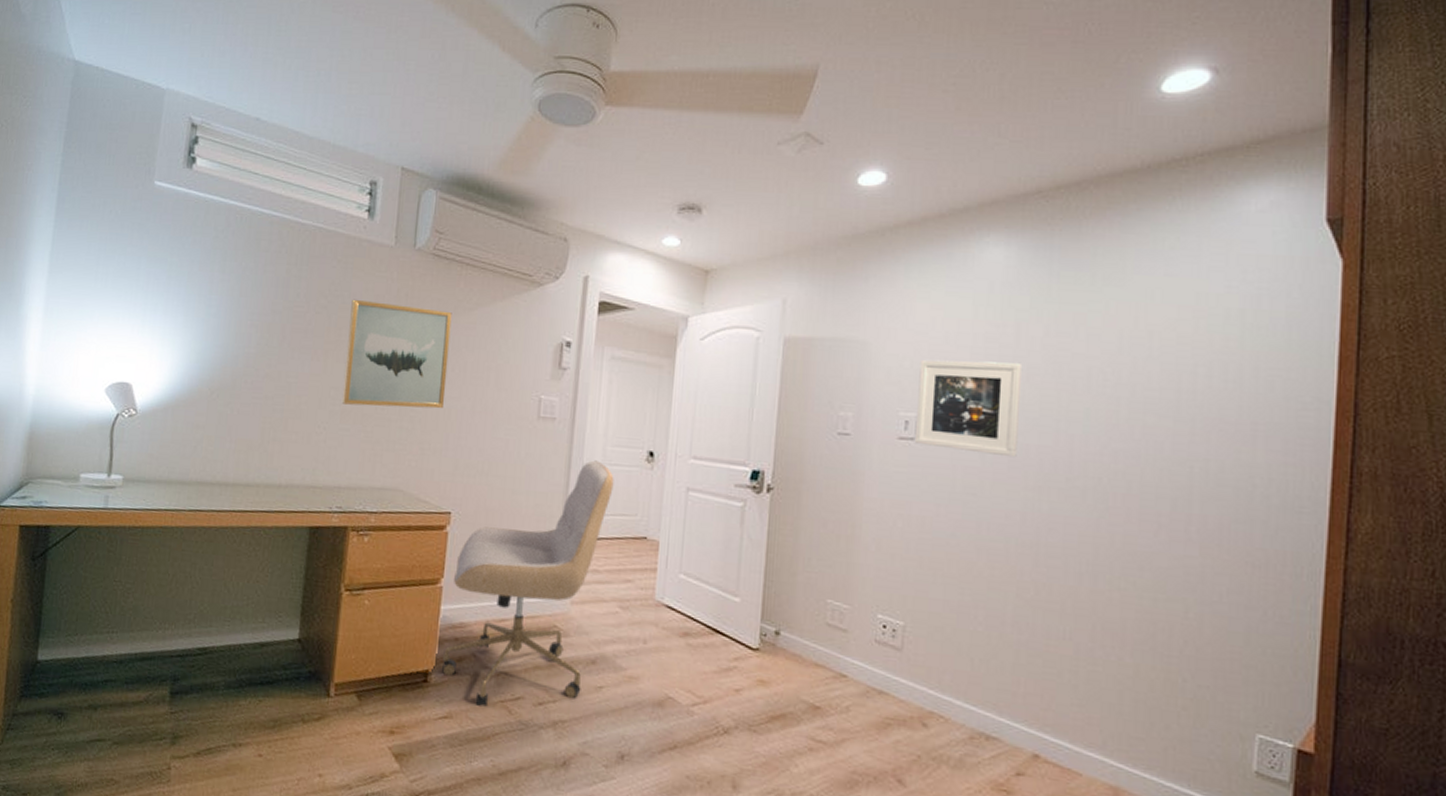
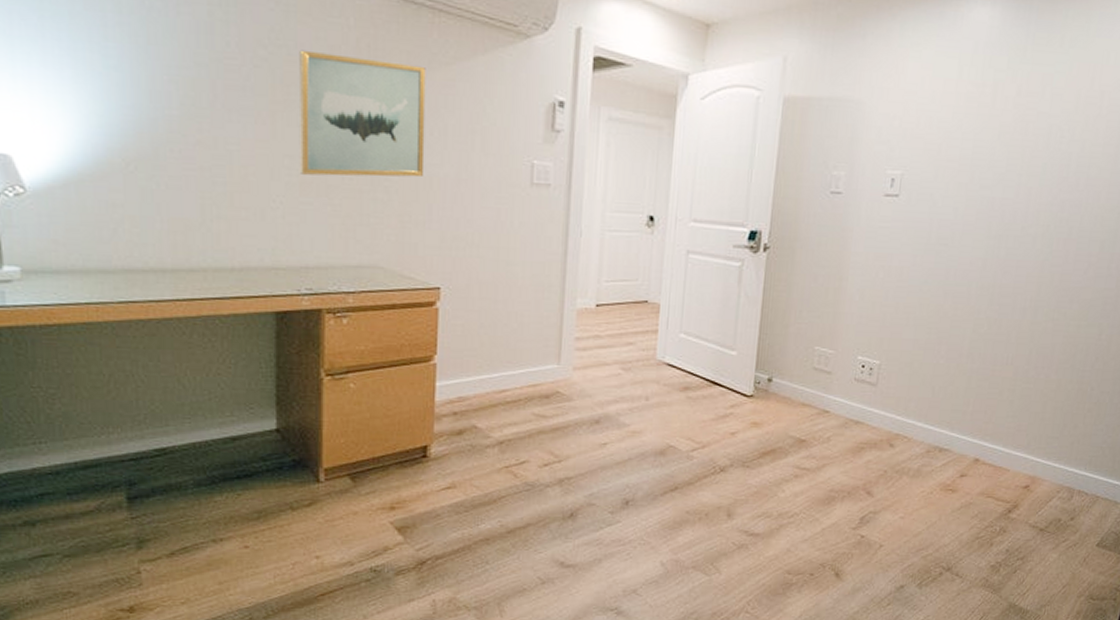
chair: present [442,460,614,707] -> none [442,227,614,474]
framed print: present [916,359,1023,458] -> none [899,119,997,210]

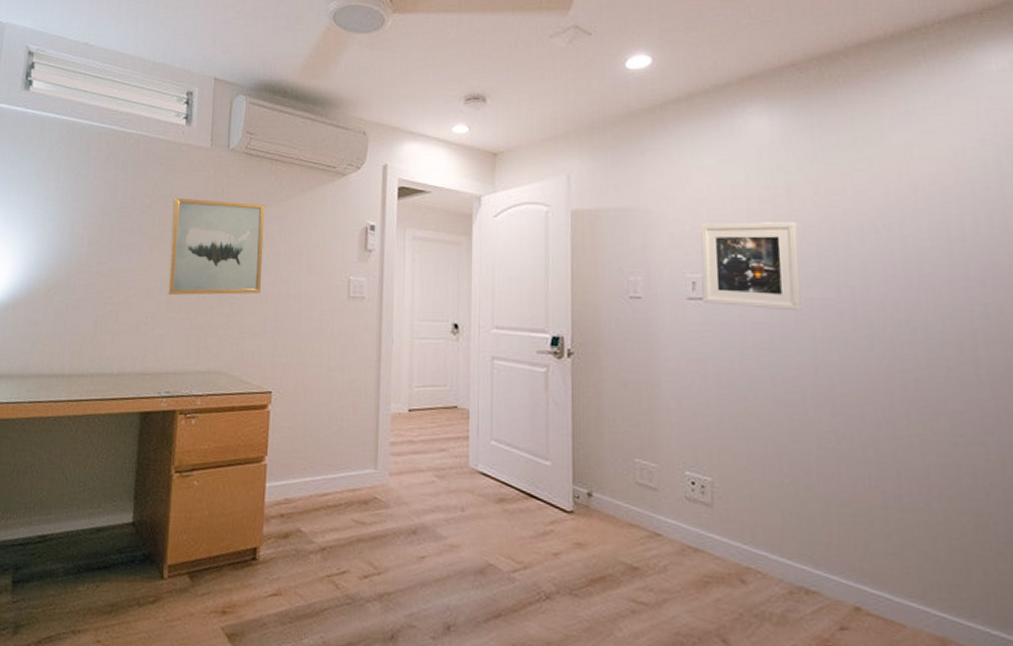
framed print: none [899,119,997,210] -> present [700,221,802,312]

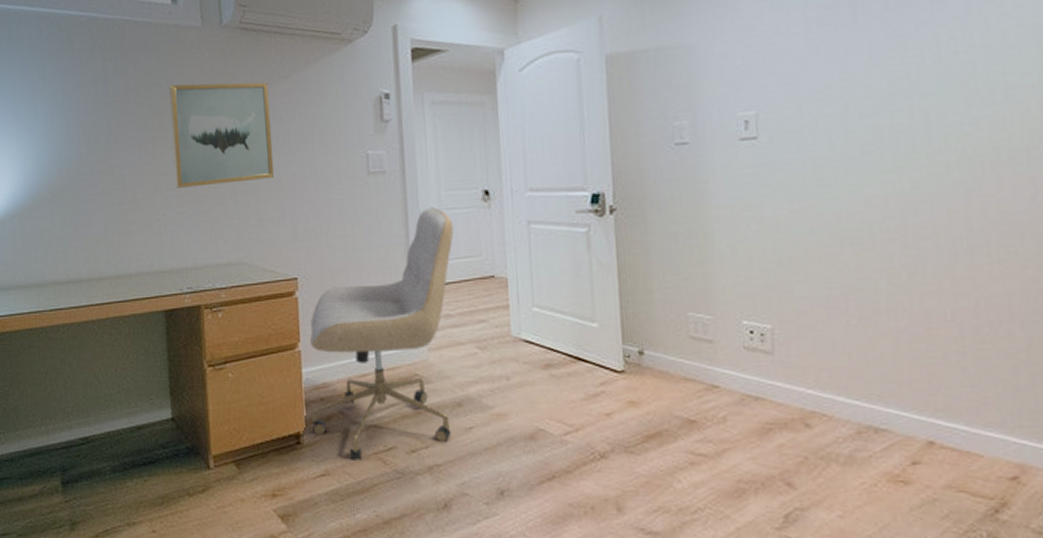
chair: none [270,335,423,582] -> present [310,207,454,460]
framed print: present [700,221,802,312] -> none [752,41,870,143]

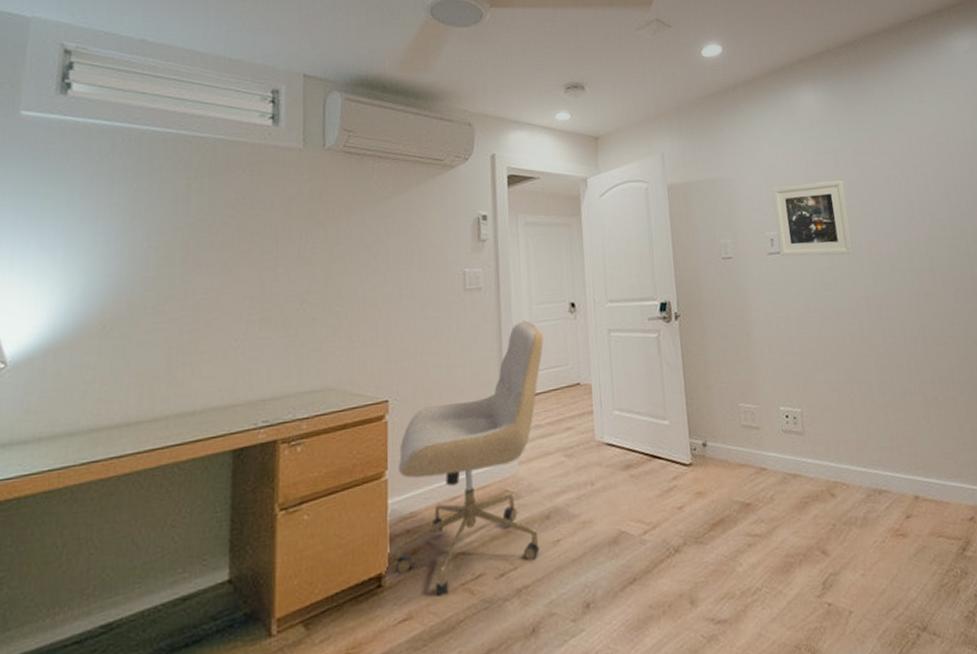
wall art: present [169,82,275,188] -> none [259,203,370,312]
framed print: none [752,41,870,143] -> present [772,179,854,257]

